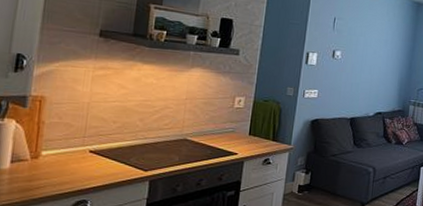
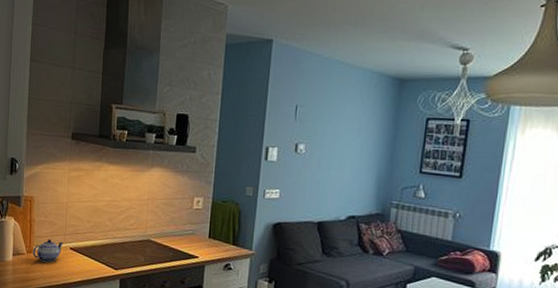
teapot: none [39,142,82,168] -> present [32,239,63,263]

